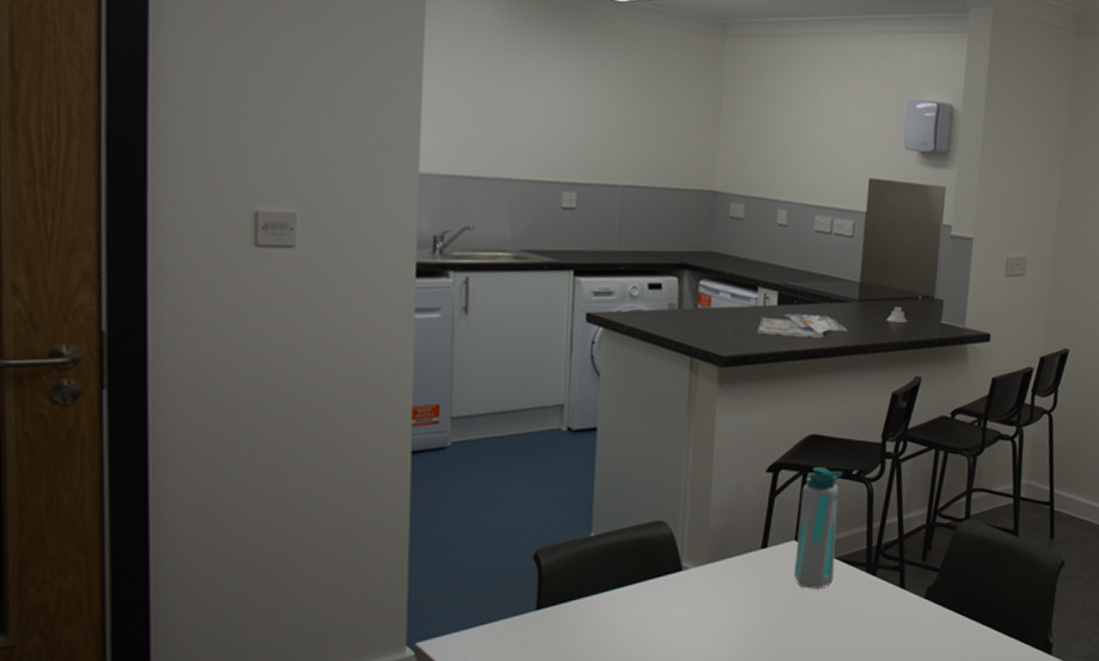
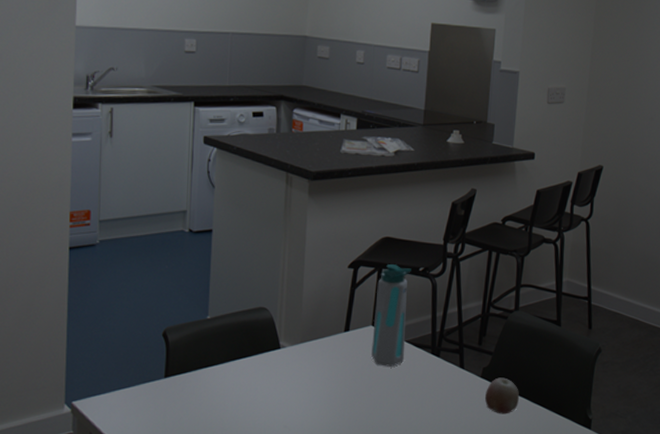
apple: none [928,598,969,641] -> present [484,377,519,414]

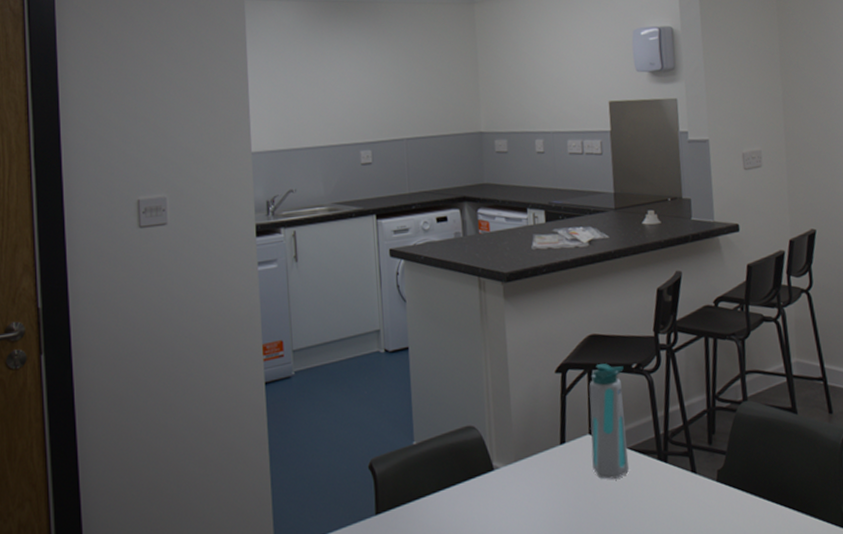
apple: present [484,377,519,414] -> none [724,479,763,522]

